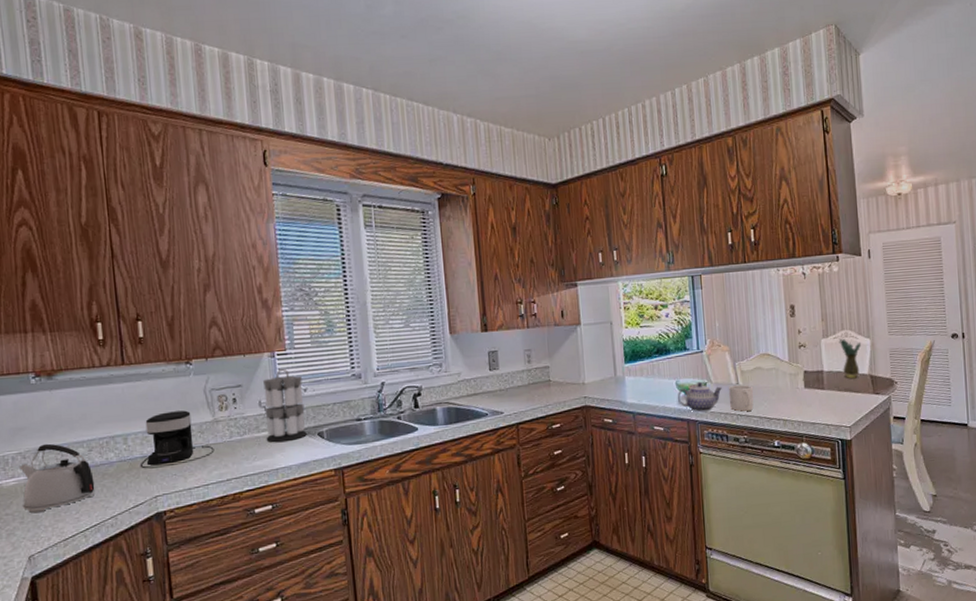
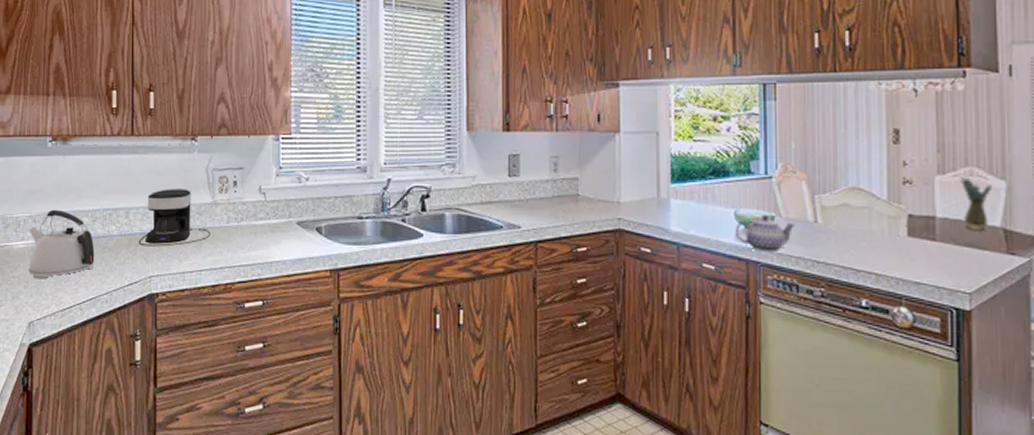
spice rack: present [263,368,307,443] -> none [263,153,305,234]
mug: present [728,384,754,412] -> none [802,222,837,259]

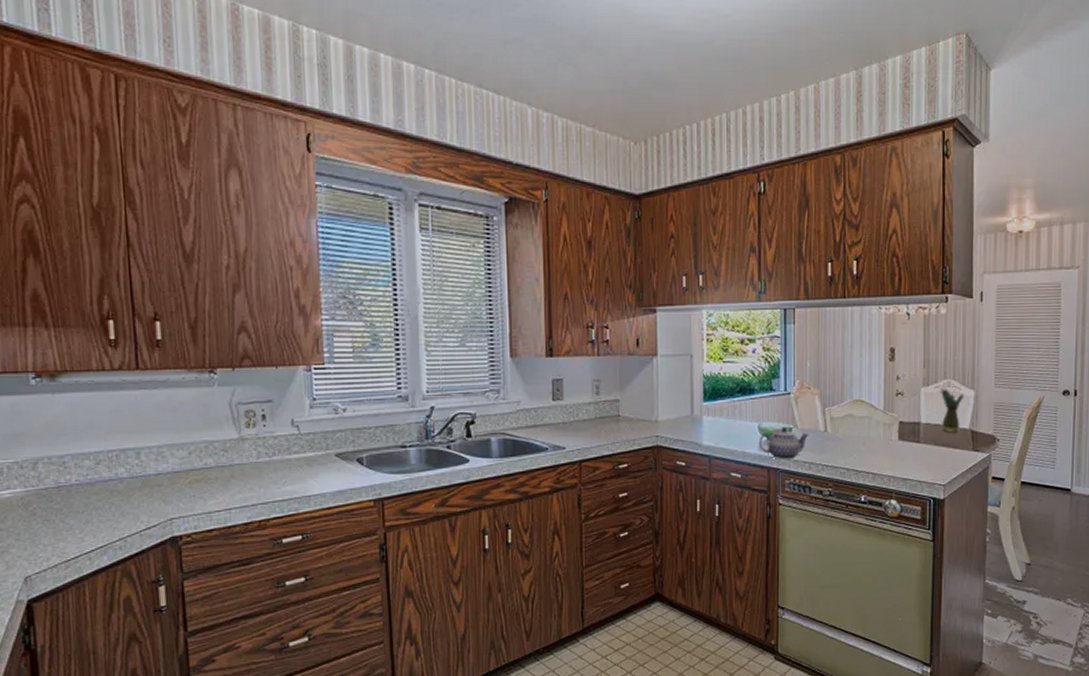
kettle: present [29,209,95,278] -> none [15,453,102,529]
coffee maker: present [138,189,211,247] -> none [153,425,239,488]

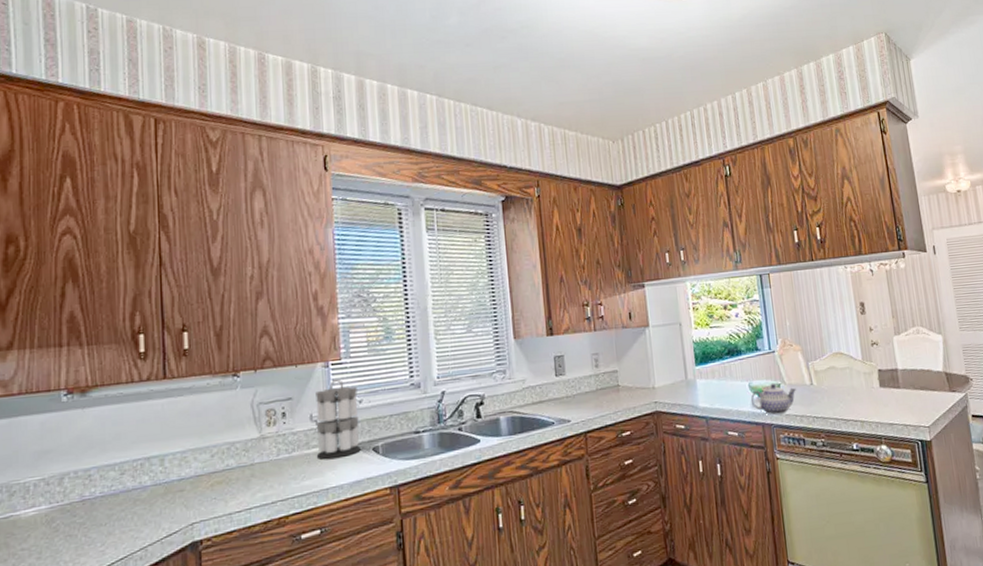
spice rack: none [297,384,344,467] -> present [316,379,361,461]
vase: present [940,388,965,434] -> none [910,335,935,377]

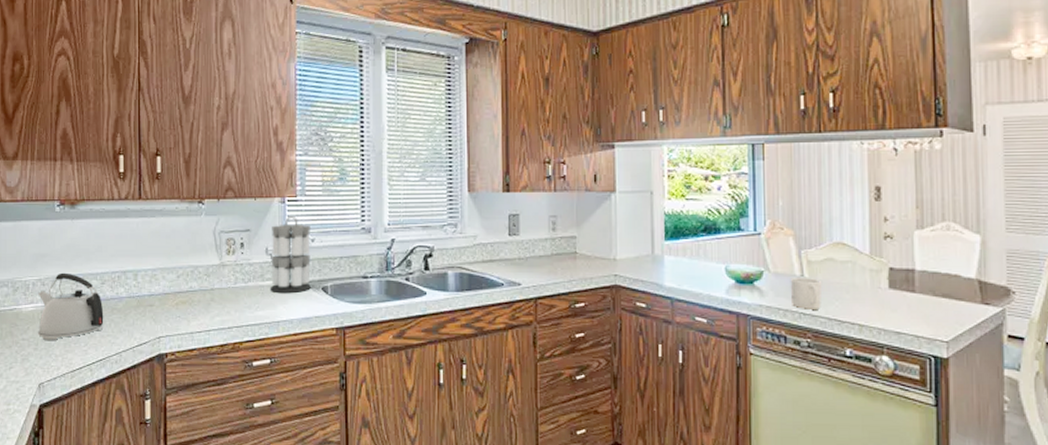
kettle: none [41,467,125,547] -> present [38,272,104,340]
teapot: present [750,383,796,416] -> none [725,269,782,306]
mug: none [802,385,830,414] -> present [790,276,823,311]

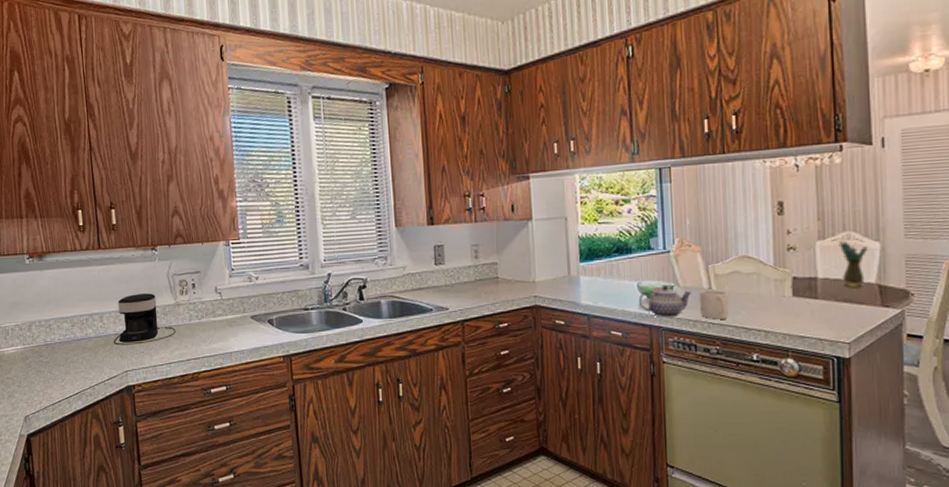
kettle: present [38,272,104,340] -> none [17,318,77,378]
coffee maker: none [147,251,219,308] -> present [113,293,176,345]
spice rack: present [270,215,311,294] -> none [219,256,258,328]
teapot: none [725,269,782,306] -> present [638,284,691,318]
vase: none [937,231,968,283] -> present [838,241,868,289]

